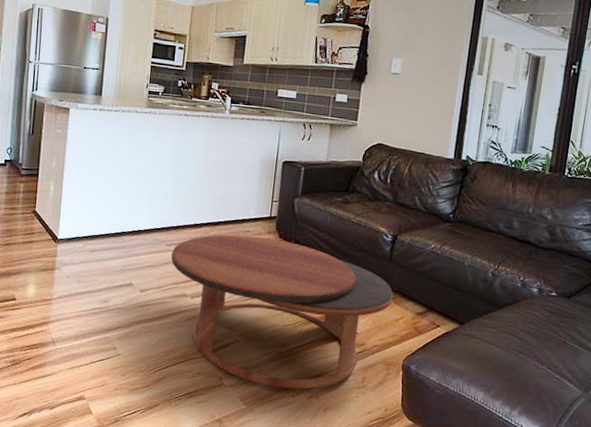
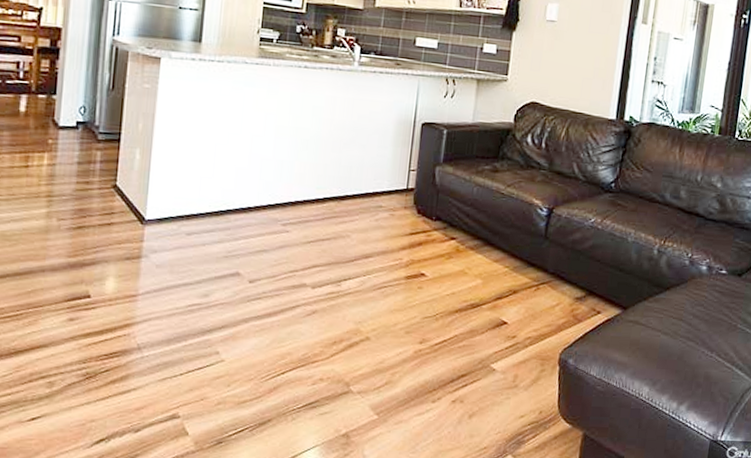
coffee table: present [171,234,394,389] -> none [287,211,549,393]

